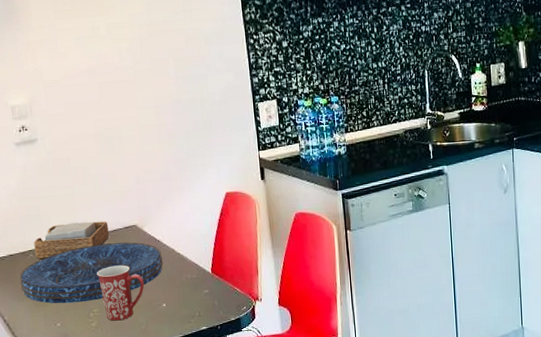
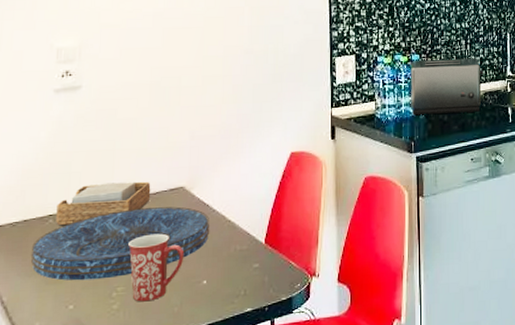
toaster: none [330,97,403,155] -> present [410,58,484,116]

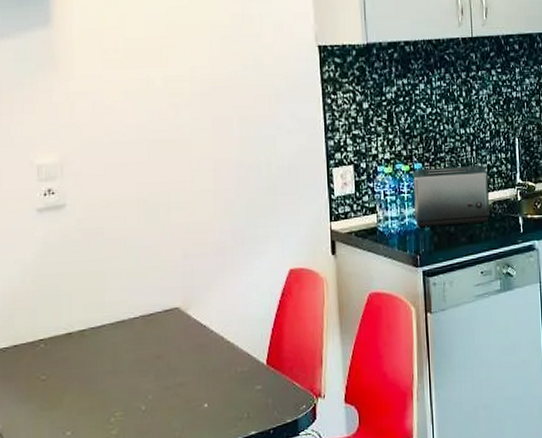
placemat: present [30,206,210,281] -> none [23,328,209,407]
napkin holder: present [56,181,151,225] -> none [47,303,145,350]
mug: present [128,233,185,302] -> none [124,356,183,427]

